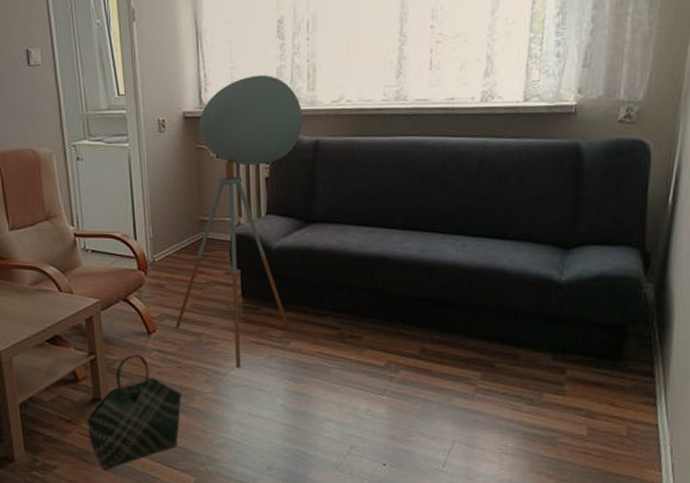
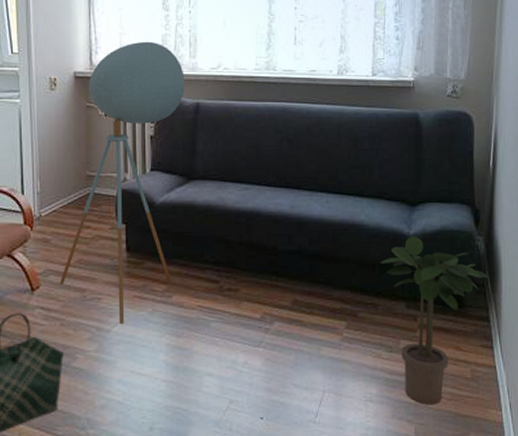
potted plant: none [524,282,658,462] -> present [380,235,490,405]

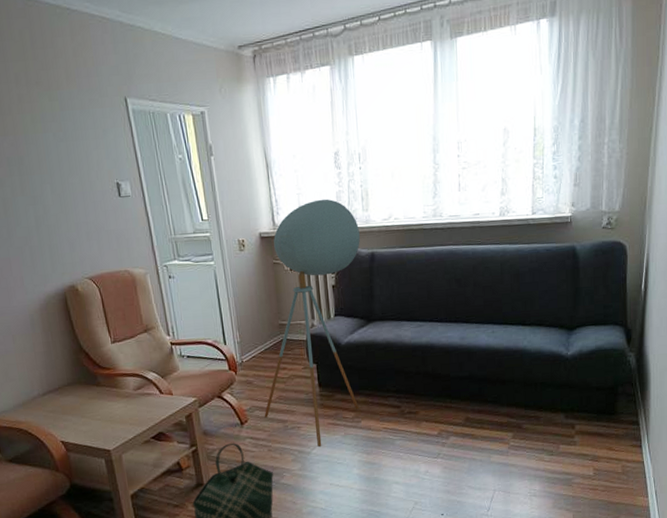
potted plant: present [380,235,490,405] -> none [542,356,640,497]

